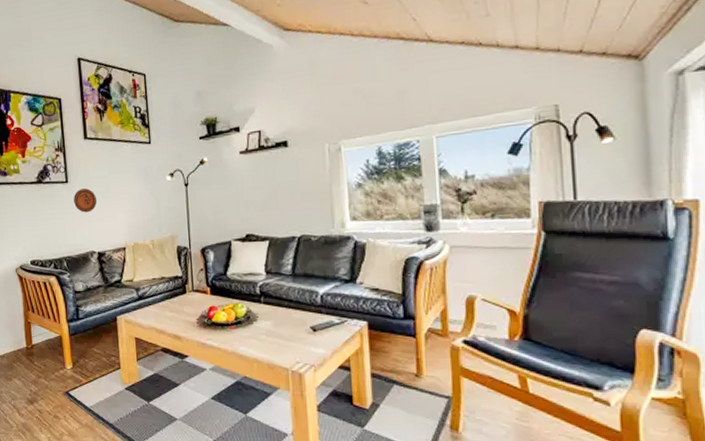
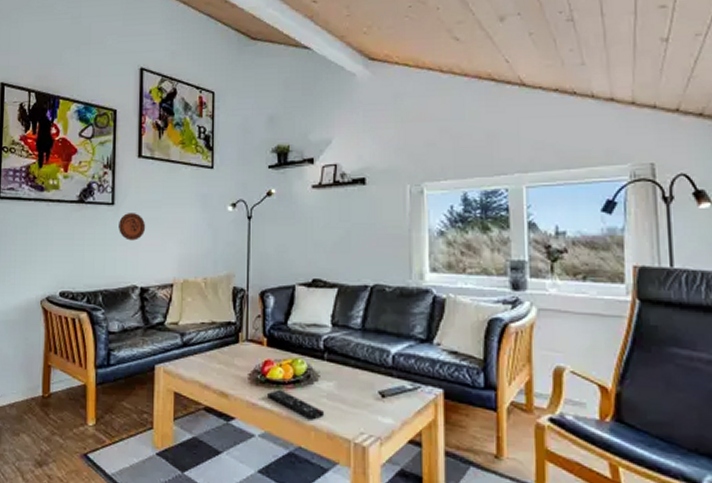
remote control: none [214,330,265,354] -> present [267,389,325,420]

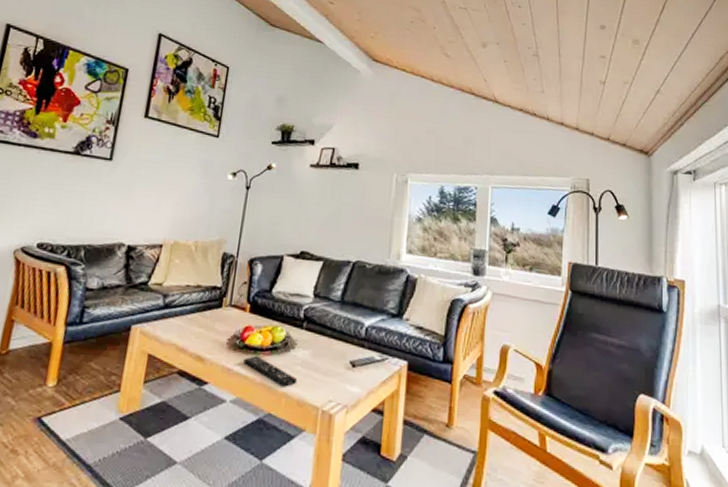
decorative plate: present [119,213,146,241] -> none [113,170,143,198]

